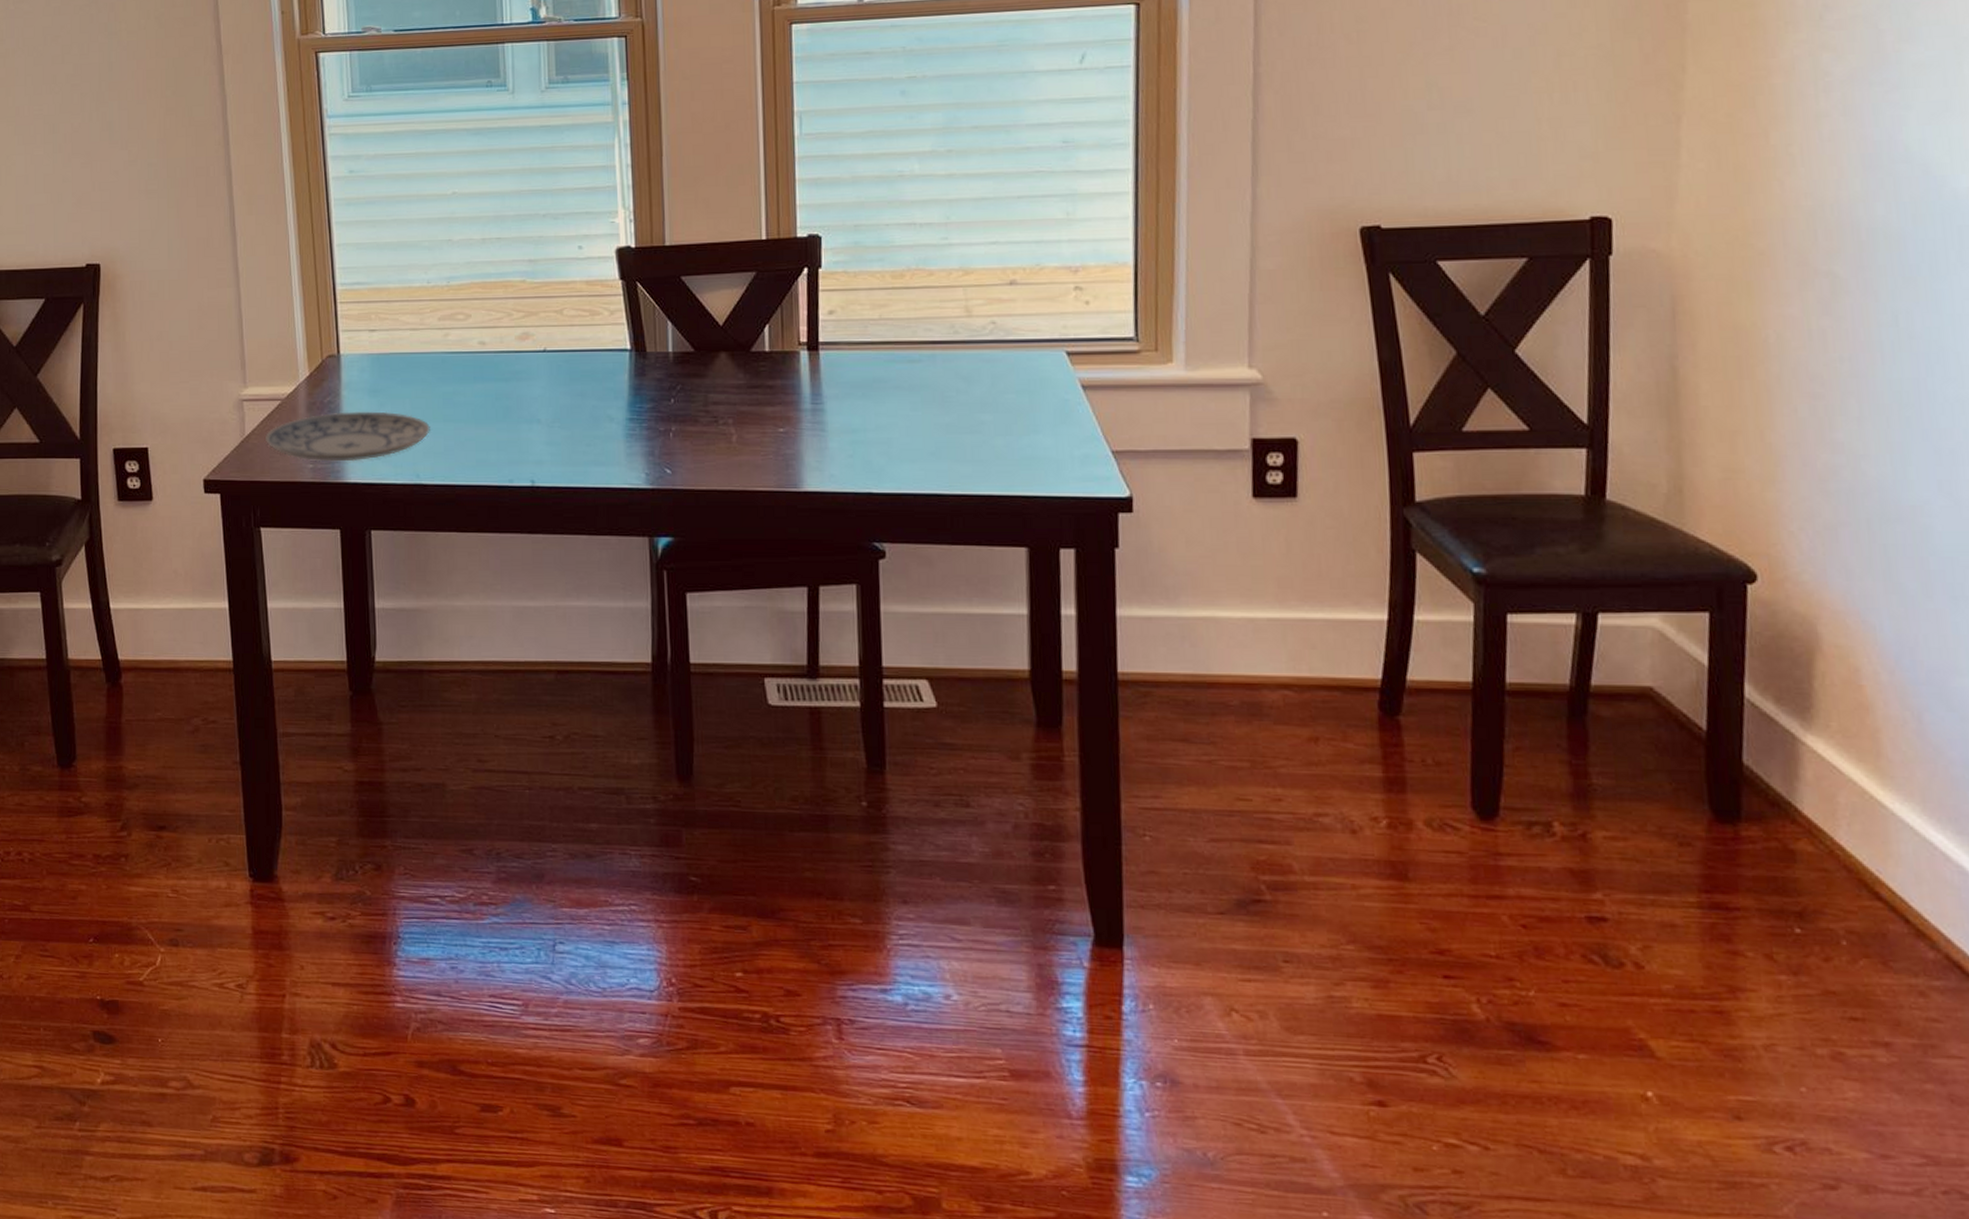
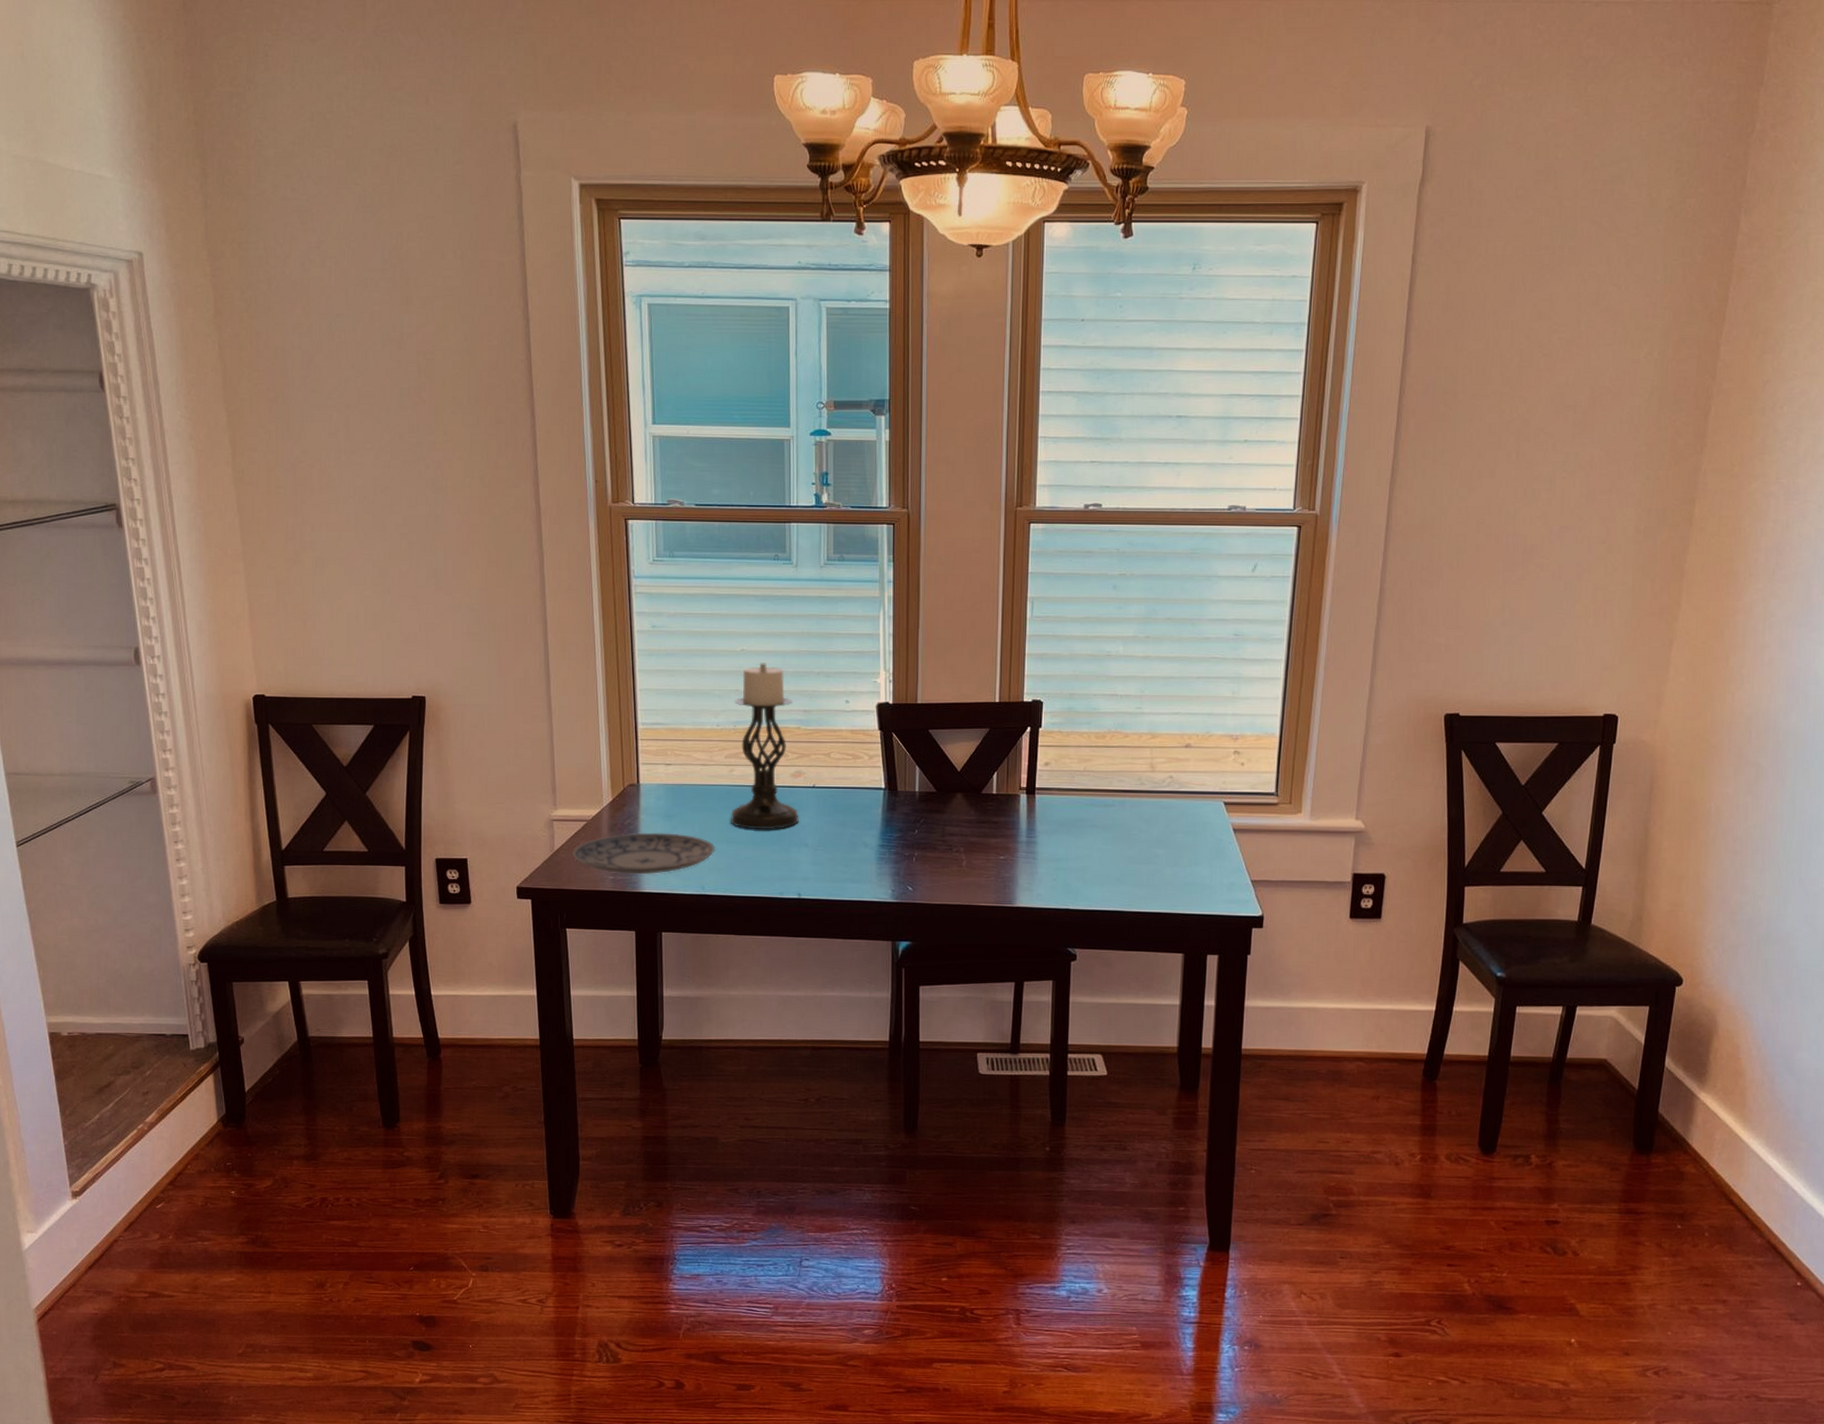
candle holder: none [446,206,530,405] -> present [731,663,800,830]

